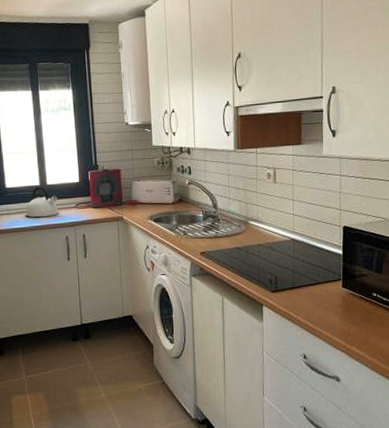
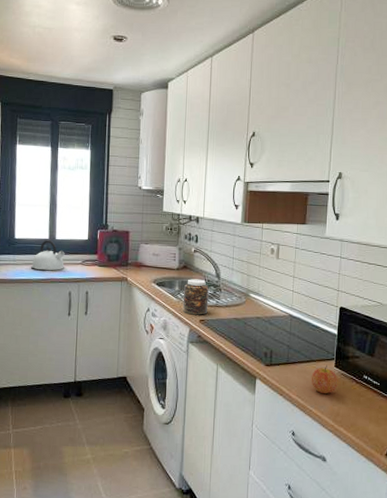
jar: none [181,211,208,248] -> present [182,279,209,315]
apple: none [318,286,347,315] -> present [311,365,338,394]

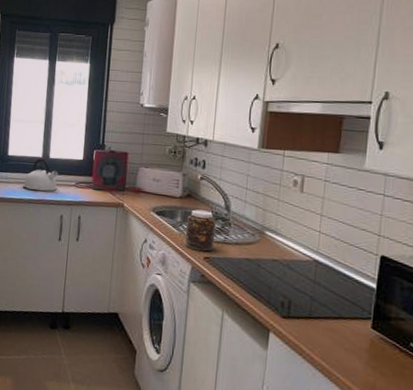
apple: present [311,365,338,394] -> none [339,324,376,360]

